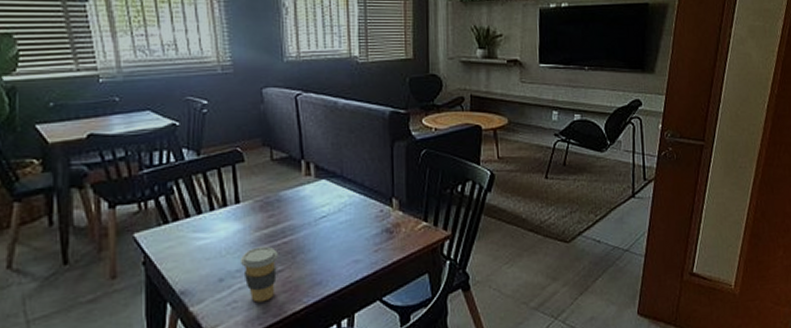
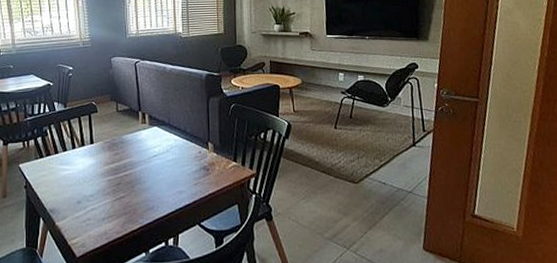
coffee cup: present [239,246,278,303] -> none [93,177,121,221]

